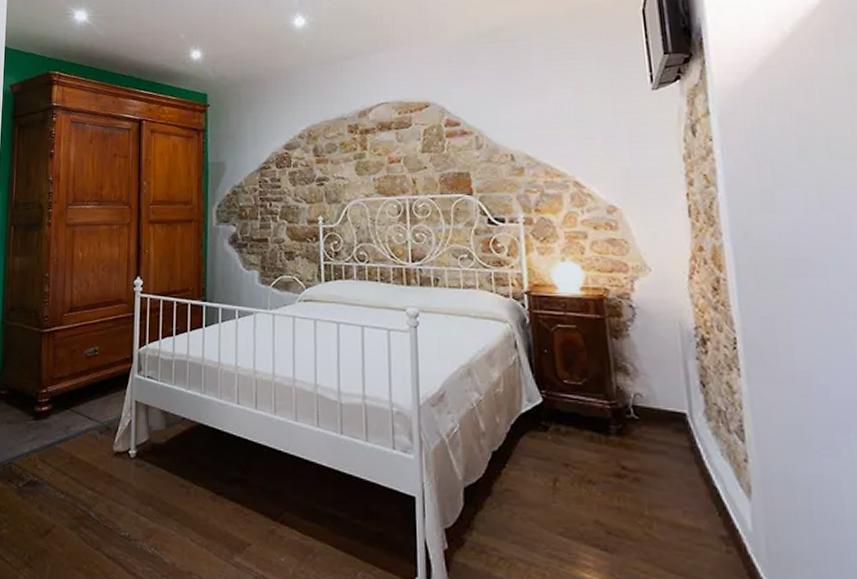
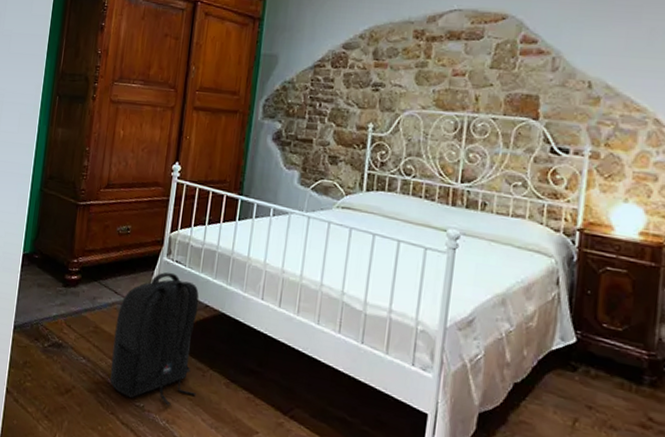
backpack: none [91,389,182,531] -> present [110,272,199,406]

